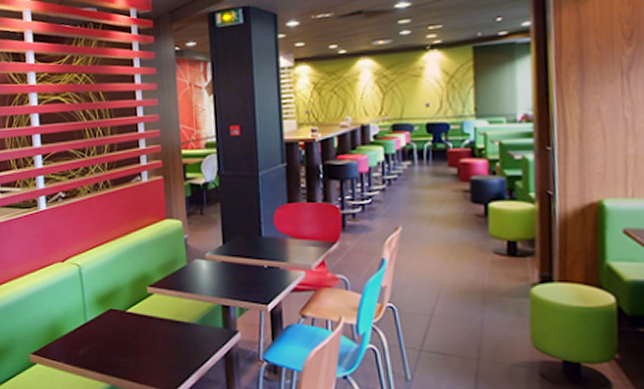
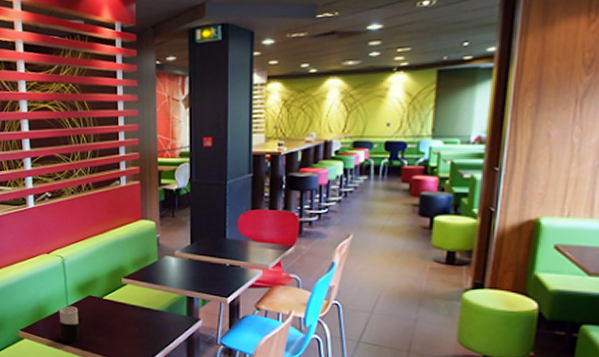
cup: none [76,322,103,367] -> present [59,306,82,343]

